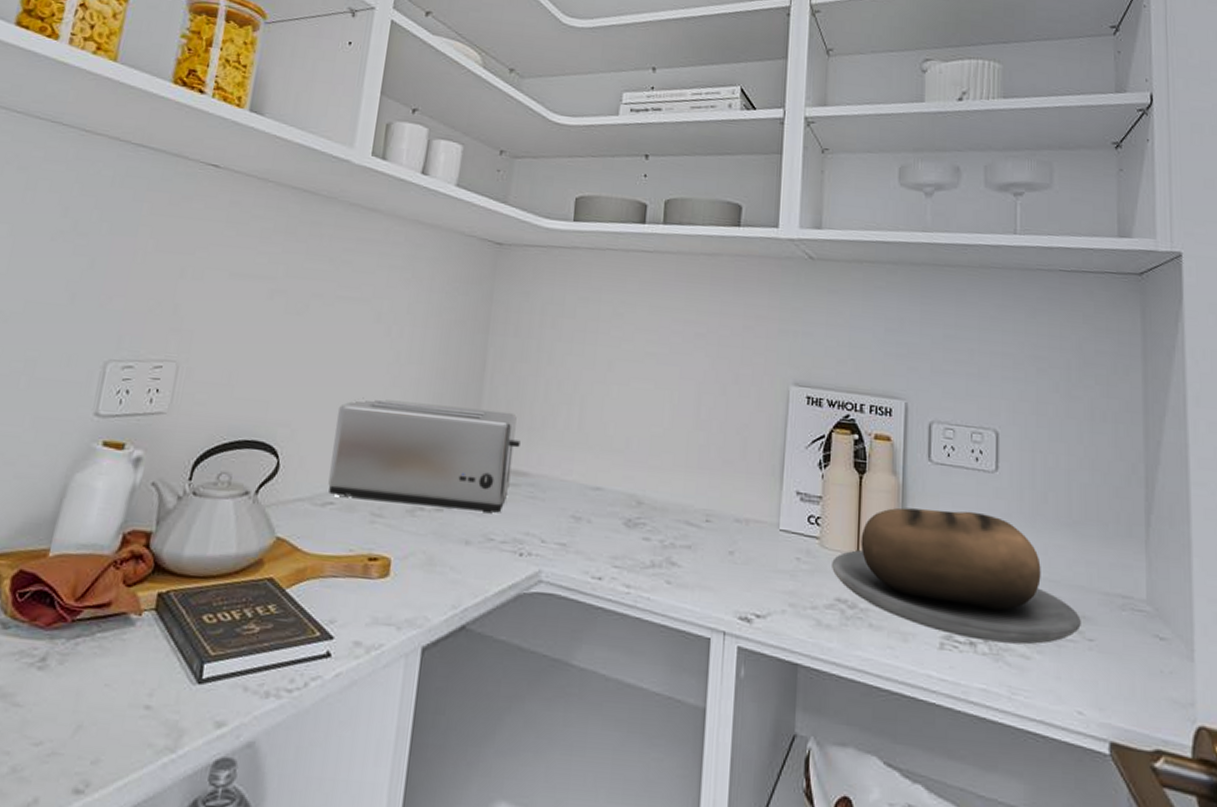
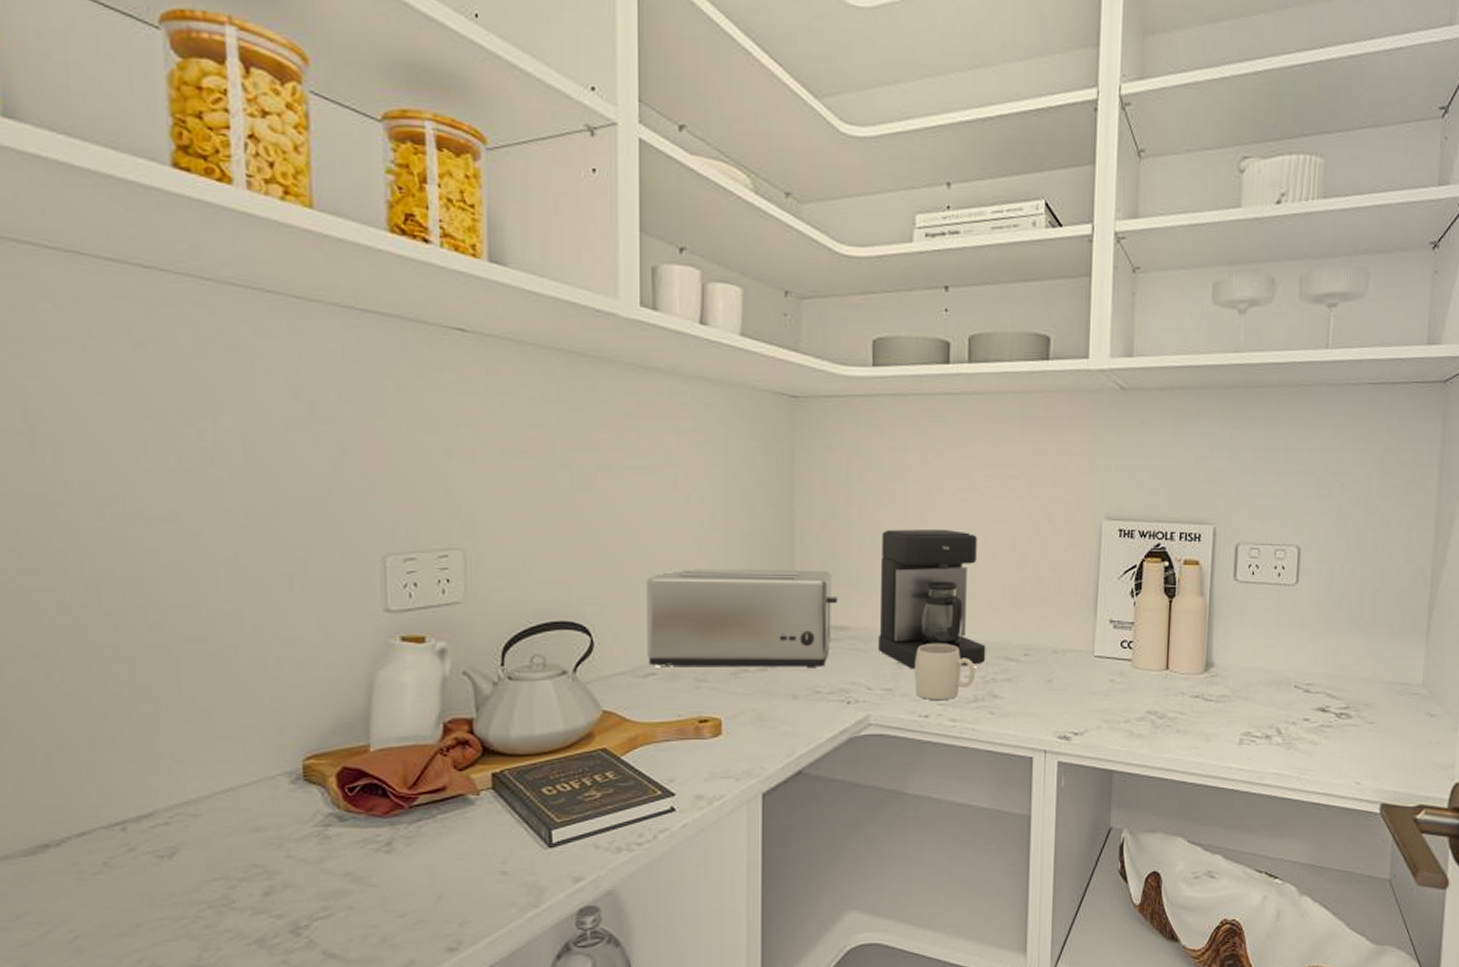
coffee maker: none [556,376,666,527] -> present [879,529,986,670]
mug: none [590,498,654,563] -> present [915,643,975,701]
bread: present [832,507,1081,645] -> none [1143,622,1364,733]

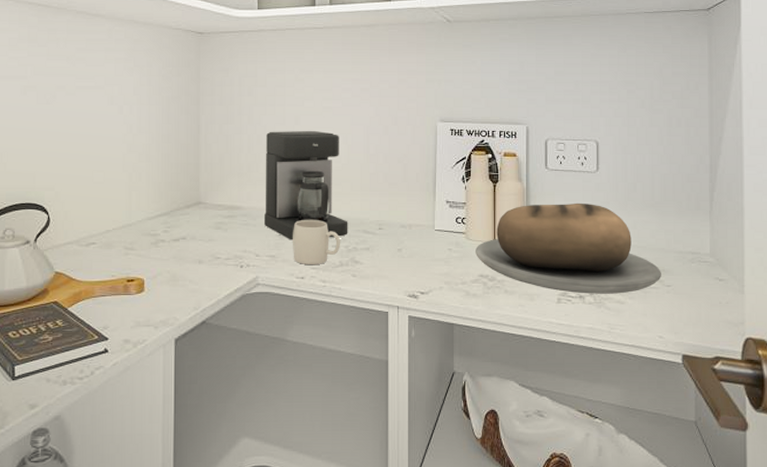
toaster: present [645,569,838,667] -> none [89,163,233,238]
bread: none [1143,622,1364,733] -> present [476,202,661,294]

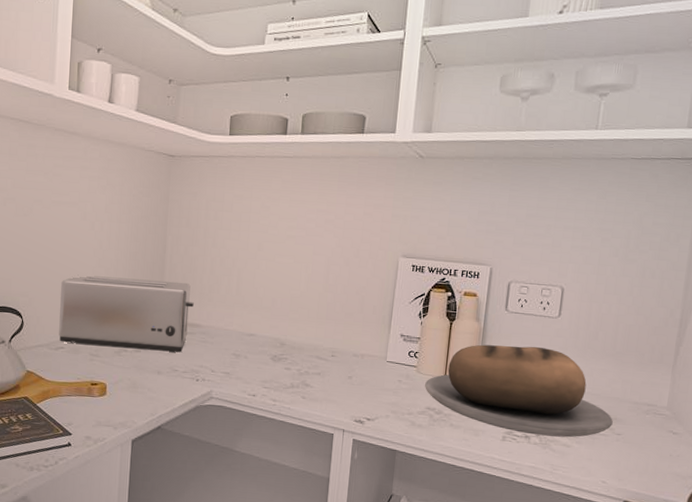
toaster: none [89,163,233,238] -> present [59,274,194,353]
coffee maker: present [264,131,348,240] -> none [221,255,302,360]
mug: present [293,219,340,265] -> none [247,341,293,385]

